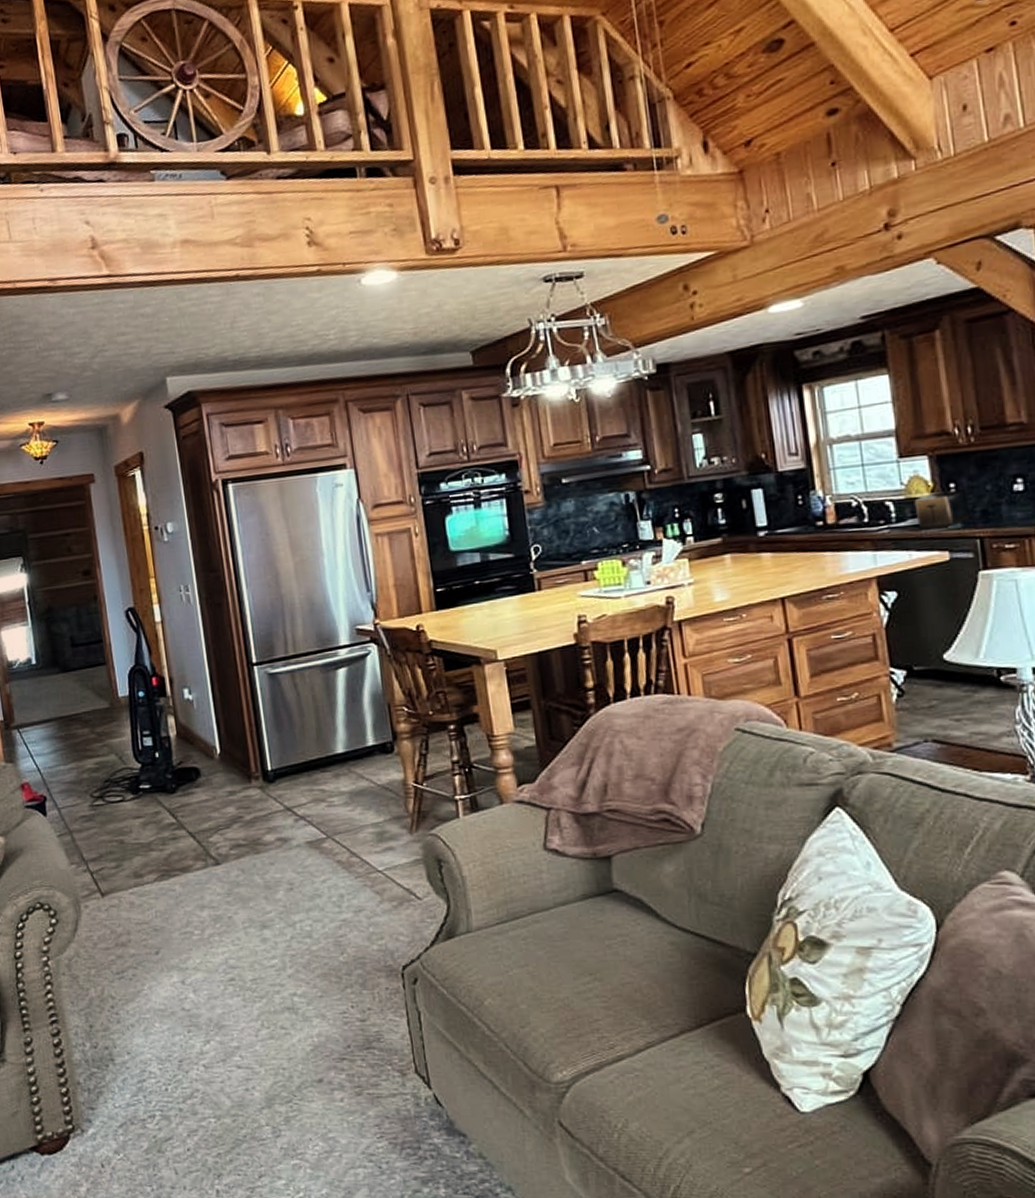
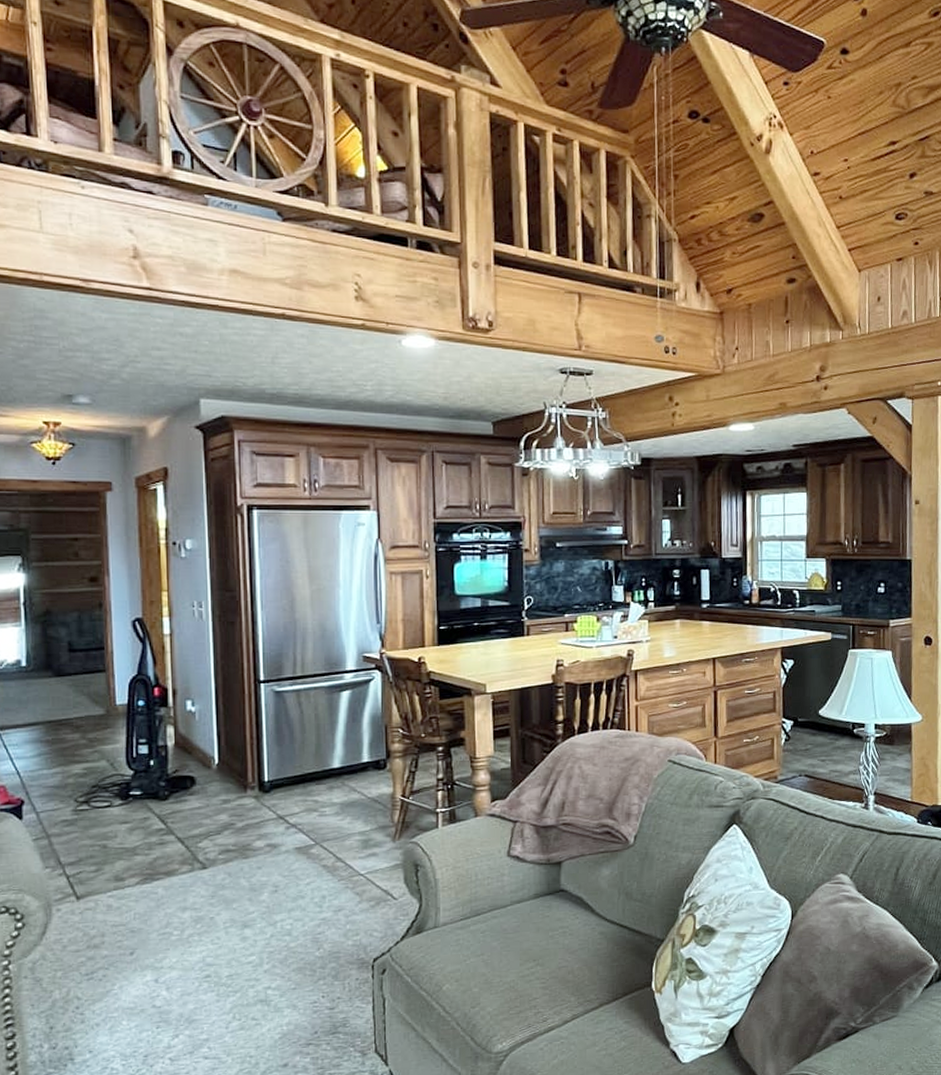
toaster: present [914,488,971,530] -> none [812,586,849,615]

